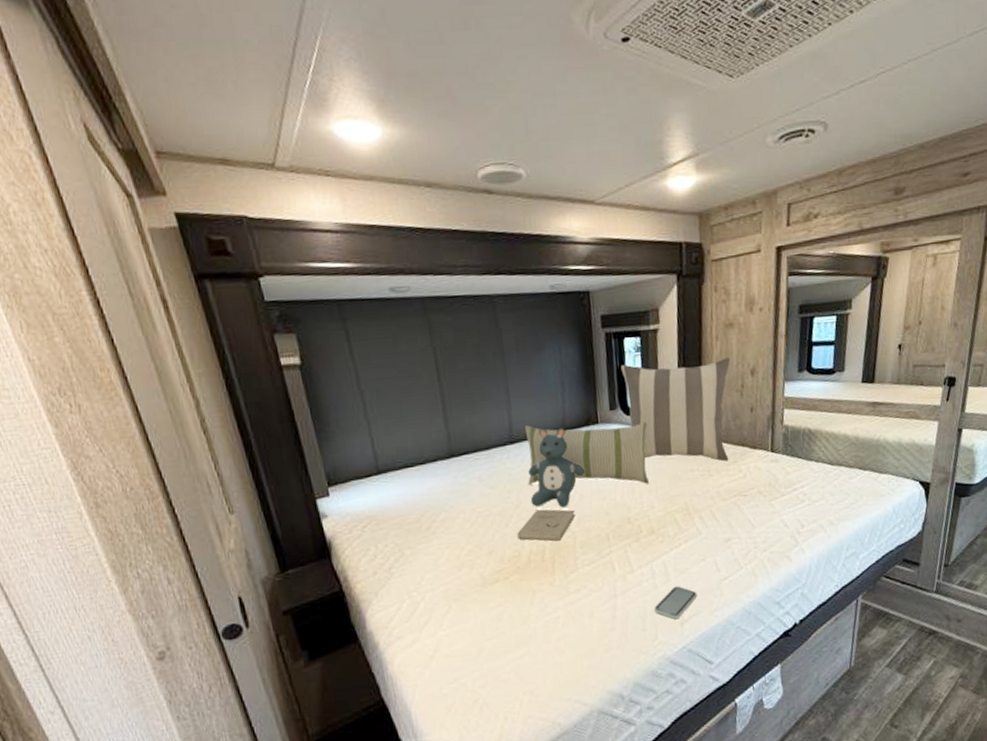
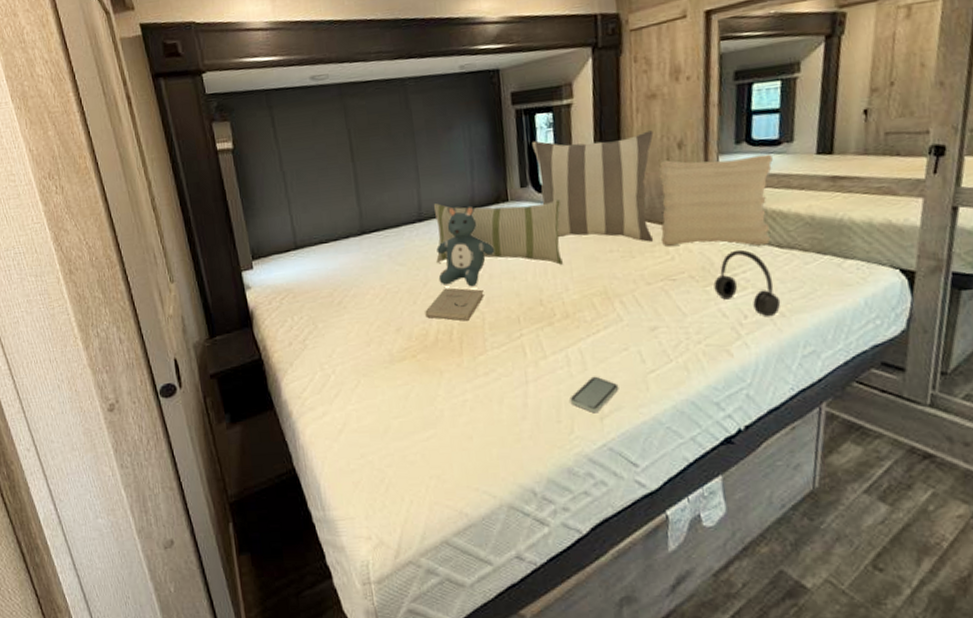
pillow: none [734,382,828,465] -> present [660,154,773,246]
headphones: none [778,467,830,526] -> present [713,249,781,317]

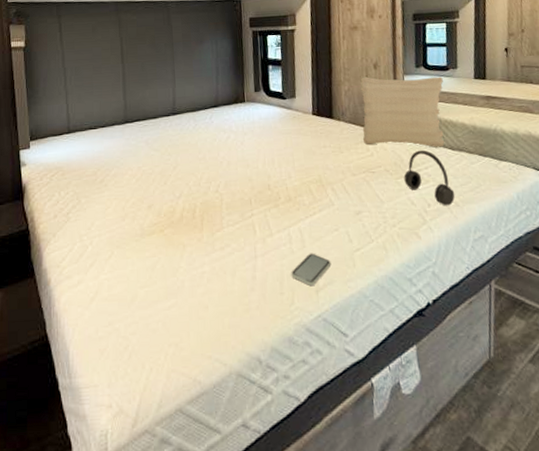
book: present [425,287,484,321] -> none [173,171,223,201]
pillow: present [434,200,563,265] -> none [185,101,287,156]
stuffed animal: present [436,205,495,287] -> none [186,104,233,172]
pillow: present [532,130,654,242] -> none [264,53,357,141]

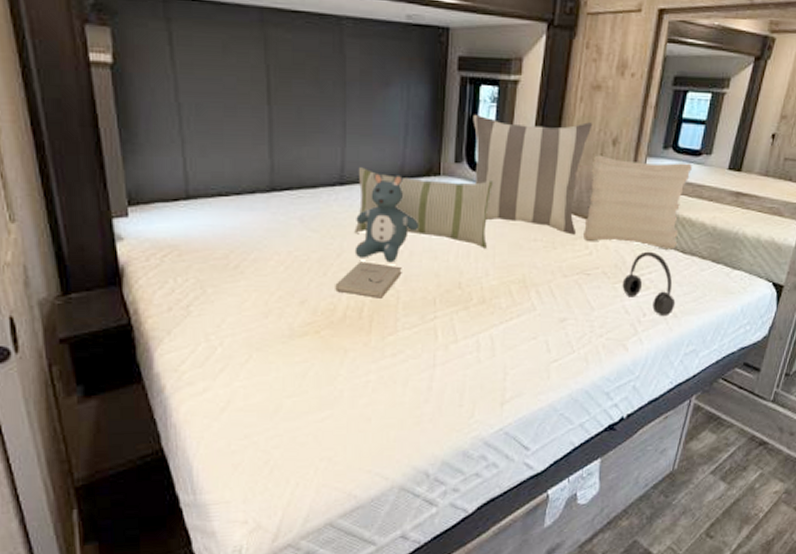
book: none [173,171,223,201] -> present [335,261,402,298]
pillow: none [185,101,287,156] -> present [354,167,493,248]
stuffed animal: none [186,104,233,172] -> present [354,172,420,263]
pillow: none [264,53,357,141] -> present [473,114,593,235]
smartphone: present [291,253,331,285] -> none [474,363,523,398]

